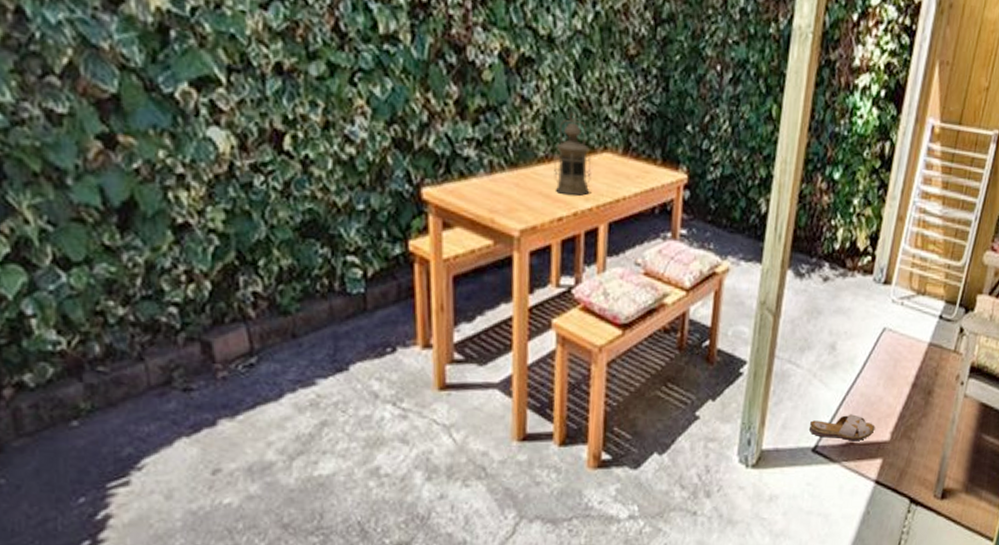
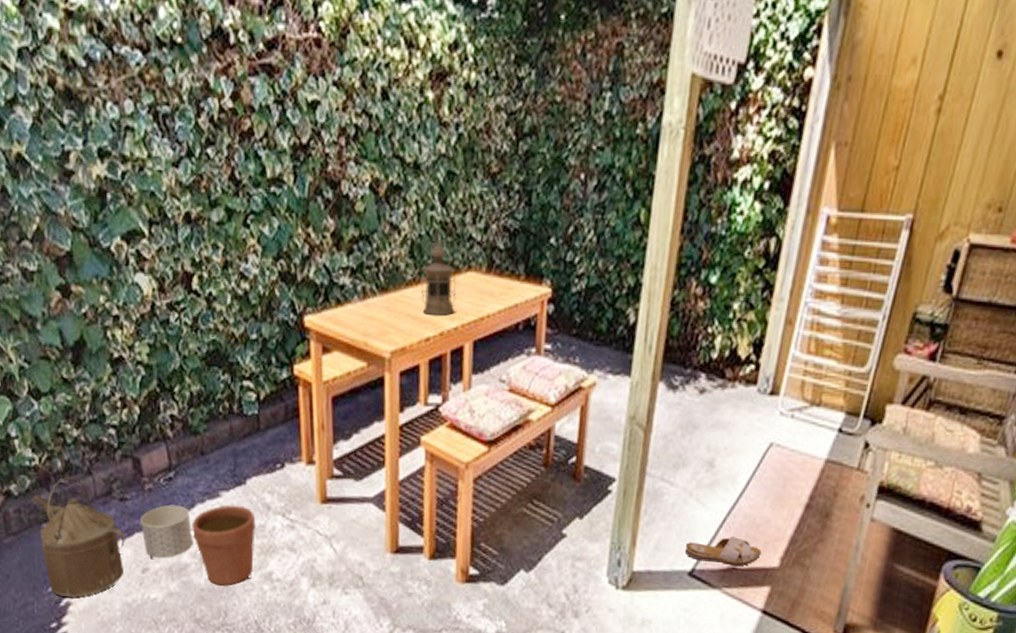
watering can: none [56,364,190,509] -> present [32,477,125,598]
planter: none [209,395,281,458] -> present [139,505,193,559]
flowerpot: none [279,394,360,485] -> present [192,505,256,586]

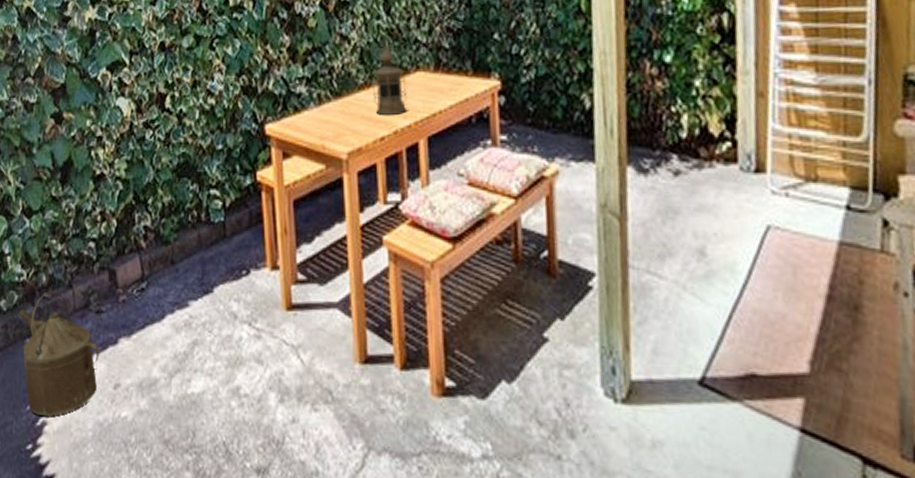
planter: present [139,505,193,559] -> none [113,316,163,374]
flowerpot: present [192,505,256,586] -> none [162,314,223,403]
sandal: present [685,536,762,567] -> none [688,336,784,373]

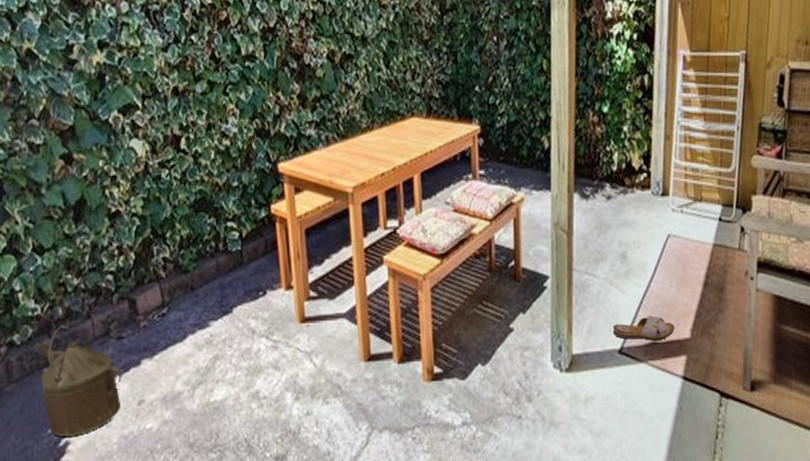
lantern: present [372,41,407,116] -> none [373,91,404,155]
sandal: none [688,336,784,373] -> present [612,316,675,341]

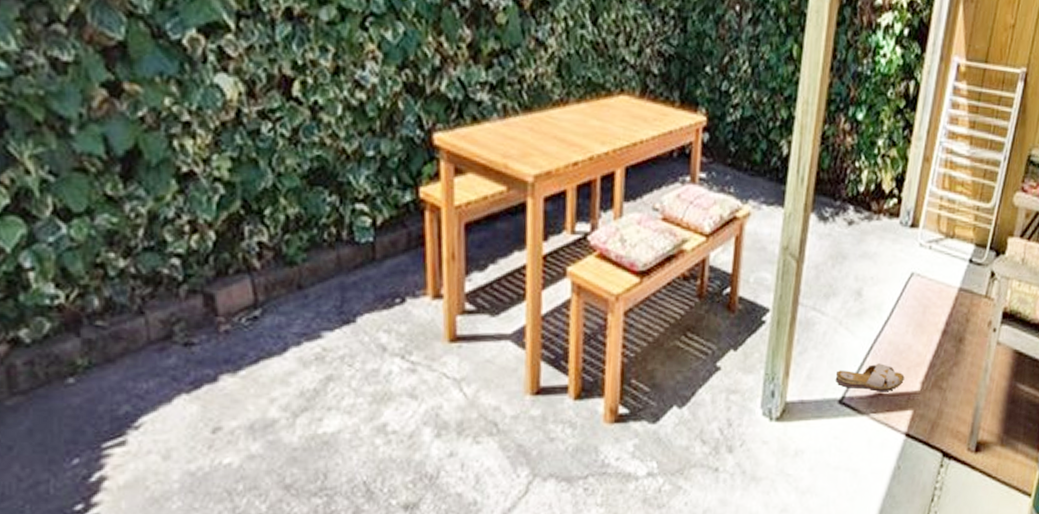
watering can: present [34,323,122,438] -> none [52,319,190,471]

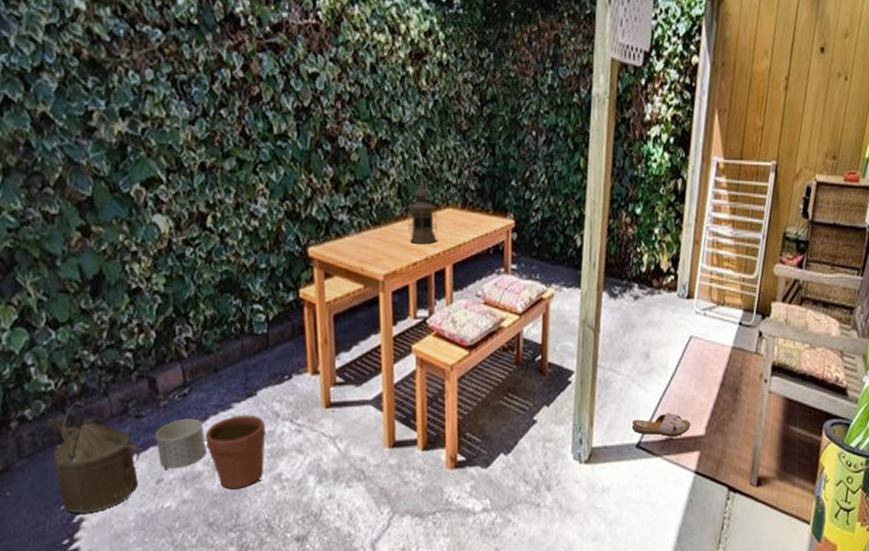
watering can: none [52,319,190,471] -> present [47,400,140,514]
planter: none [211,349,284,415] -> present [154,418,207,469]
flowerpot: none [283,347,367,443] -> present [205,415,266,490]
lantern: none [569,55,608,140] -> present [407,179,438,245]

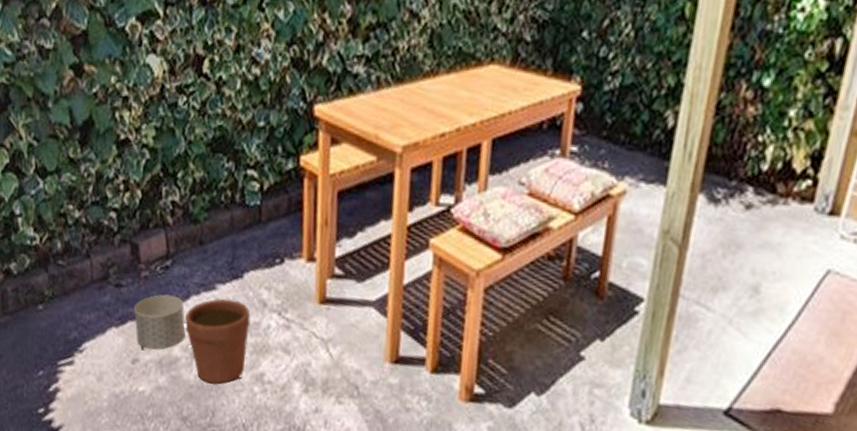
watering can: present [47,400,140,514] -> none [30,259,118,384]
lantern: present [407,179,438,245] -> none [438,25,477,111]
sandal: present [632,413,691,437] -> none [721,374,813,409]

